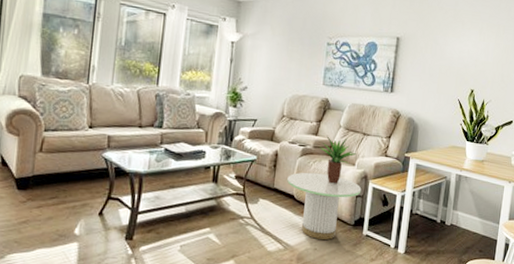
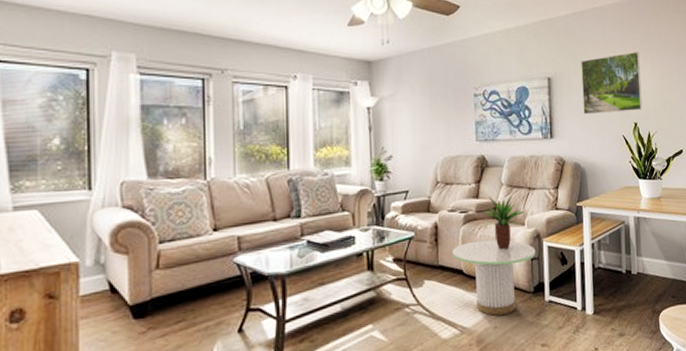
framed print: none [425,24,487,79] -> present [581,51,643,115]

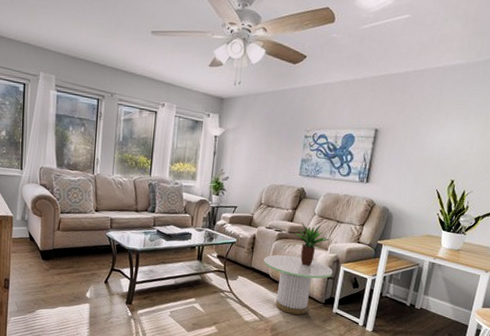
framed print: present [581,51,643,115] -> none [402,113,474,170]

